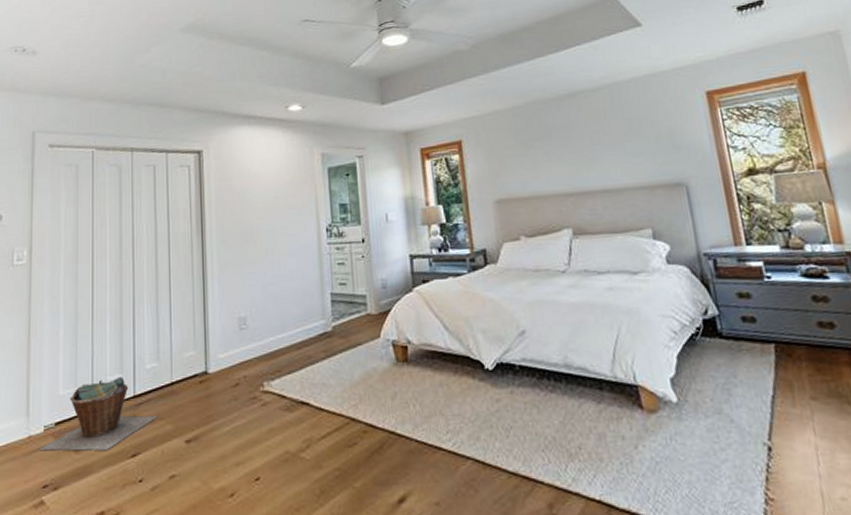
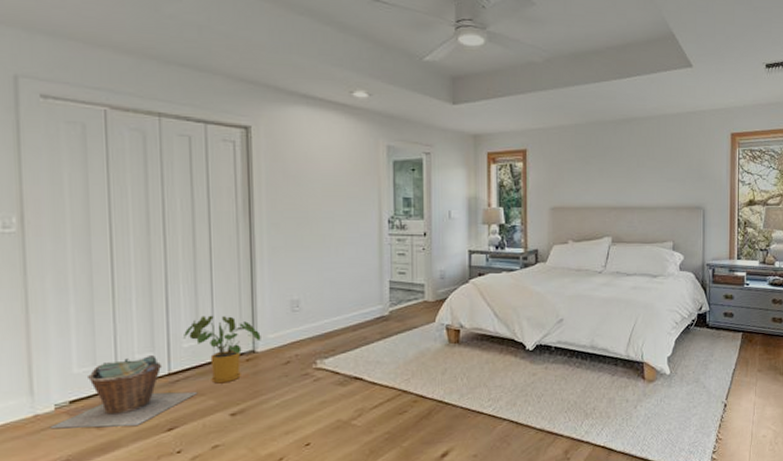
house plant: none [146,335,213,407] -> present [182,315,261,384]

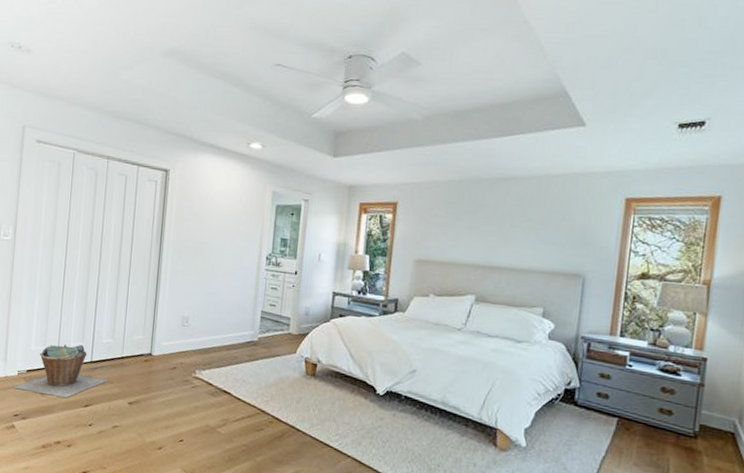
house plant: present [182,315,261,384] -> none [103,319,157,377]

